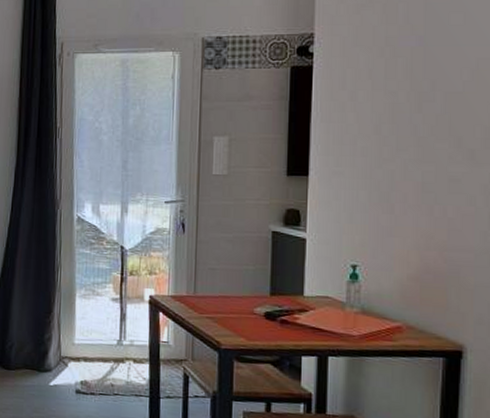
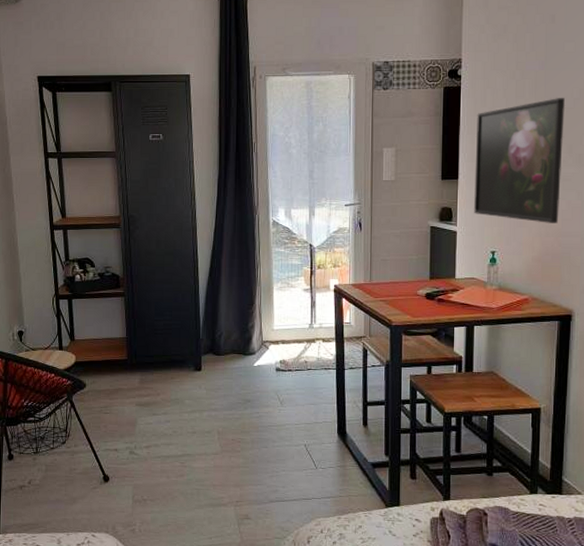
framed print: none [329,80,451,234] -> present [474,98,565,223]

